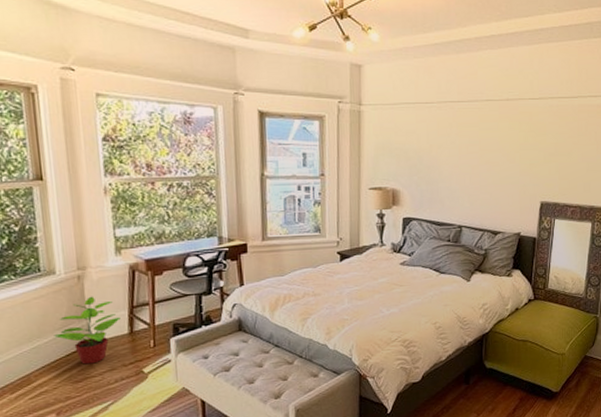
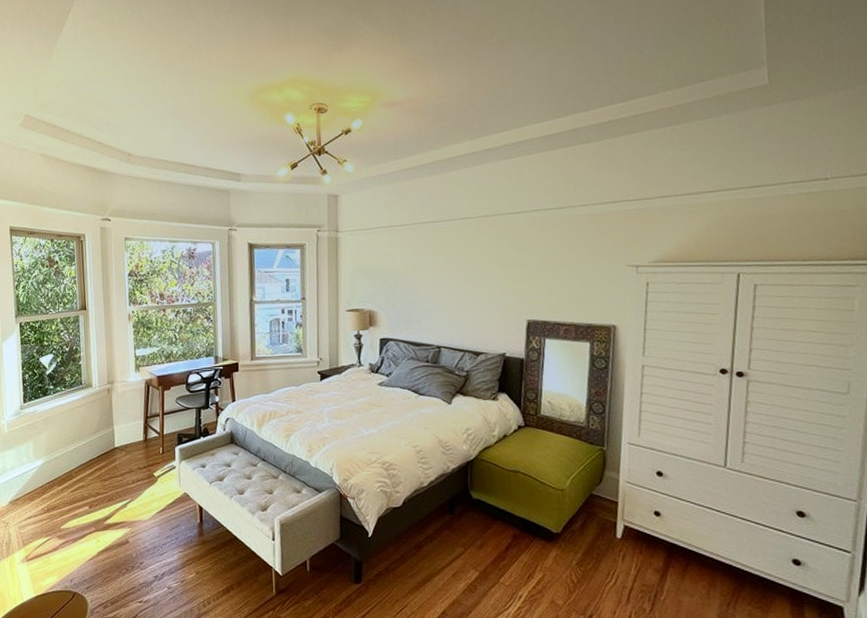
potted plant: present [54,296,121,365] -> none [89,406,138,465]

